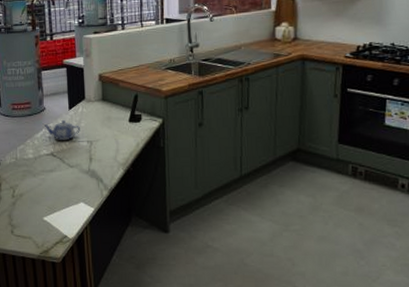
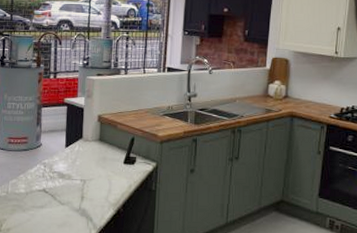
teapot: present [44,119,80,140] -> none [38,156,75,177]

